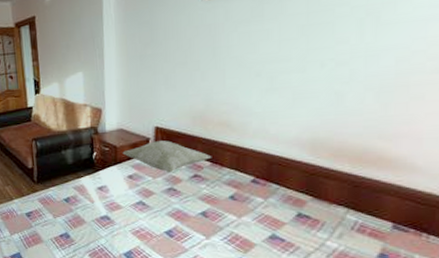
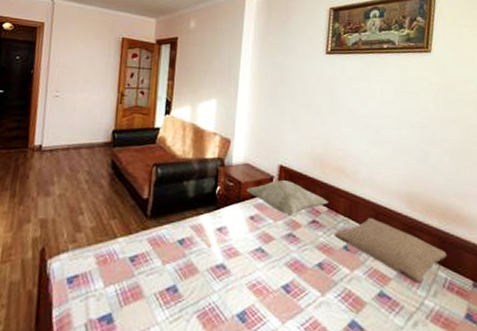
pillow: none [219,167,360,227] -> present [334,217,447,283]

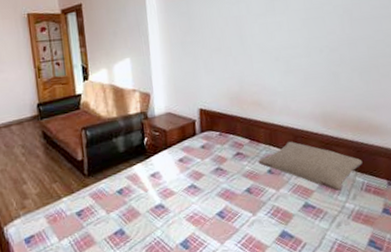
decorative pillow: present [246,180,329,217] -> none [172,121,250,153]

